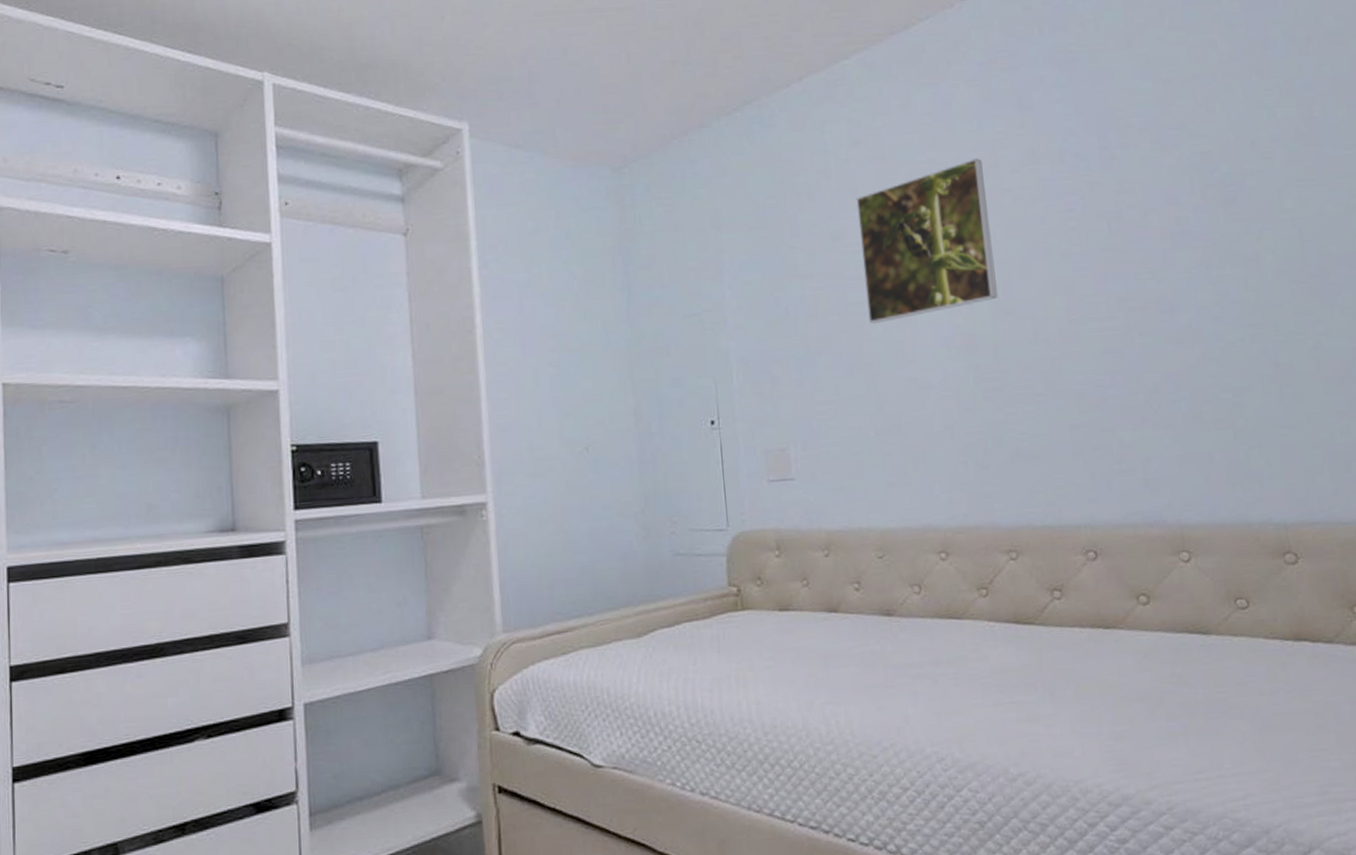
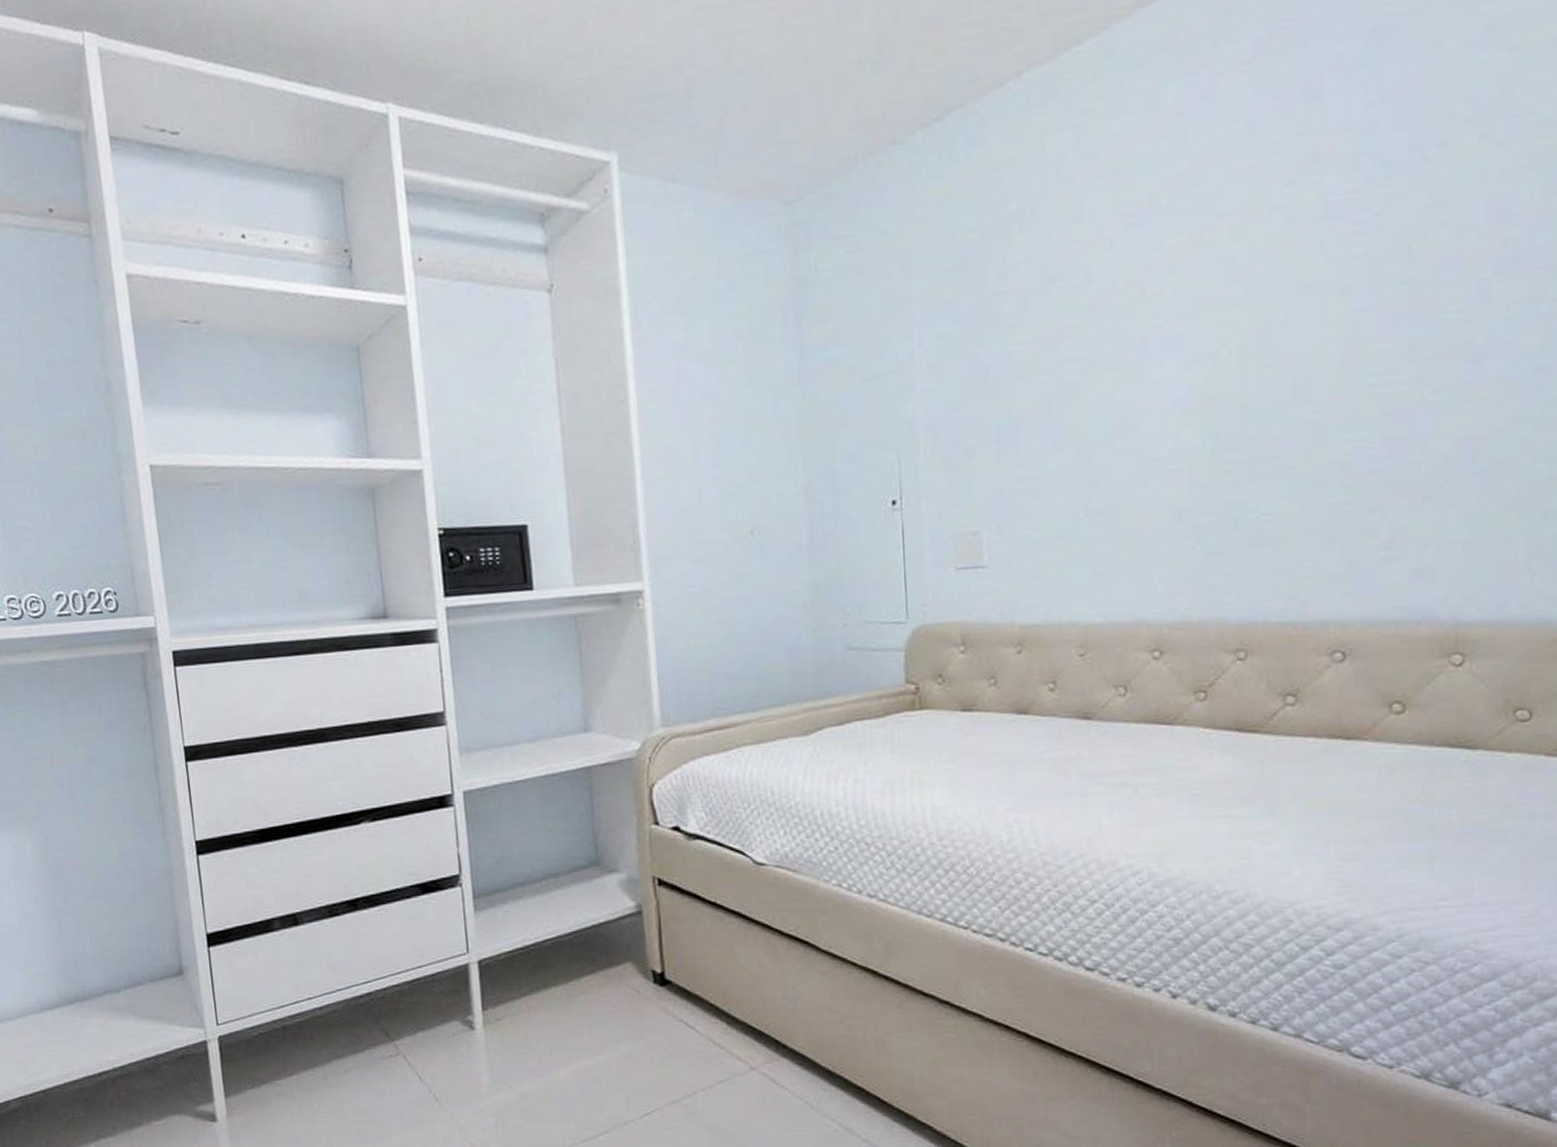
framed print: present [856,158,998,324] -> none [1080,168,1251,384]

